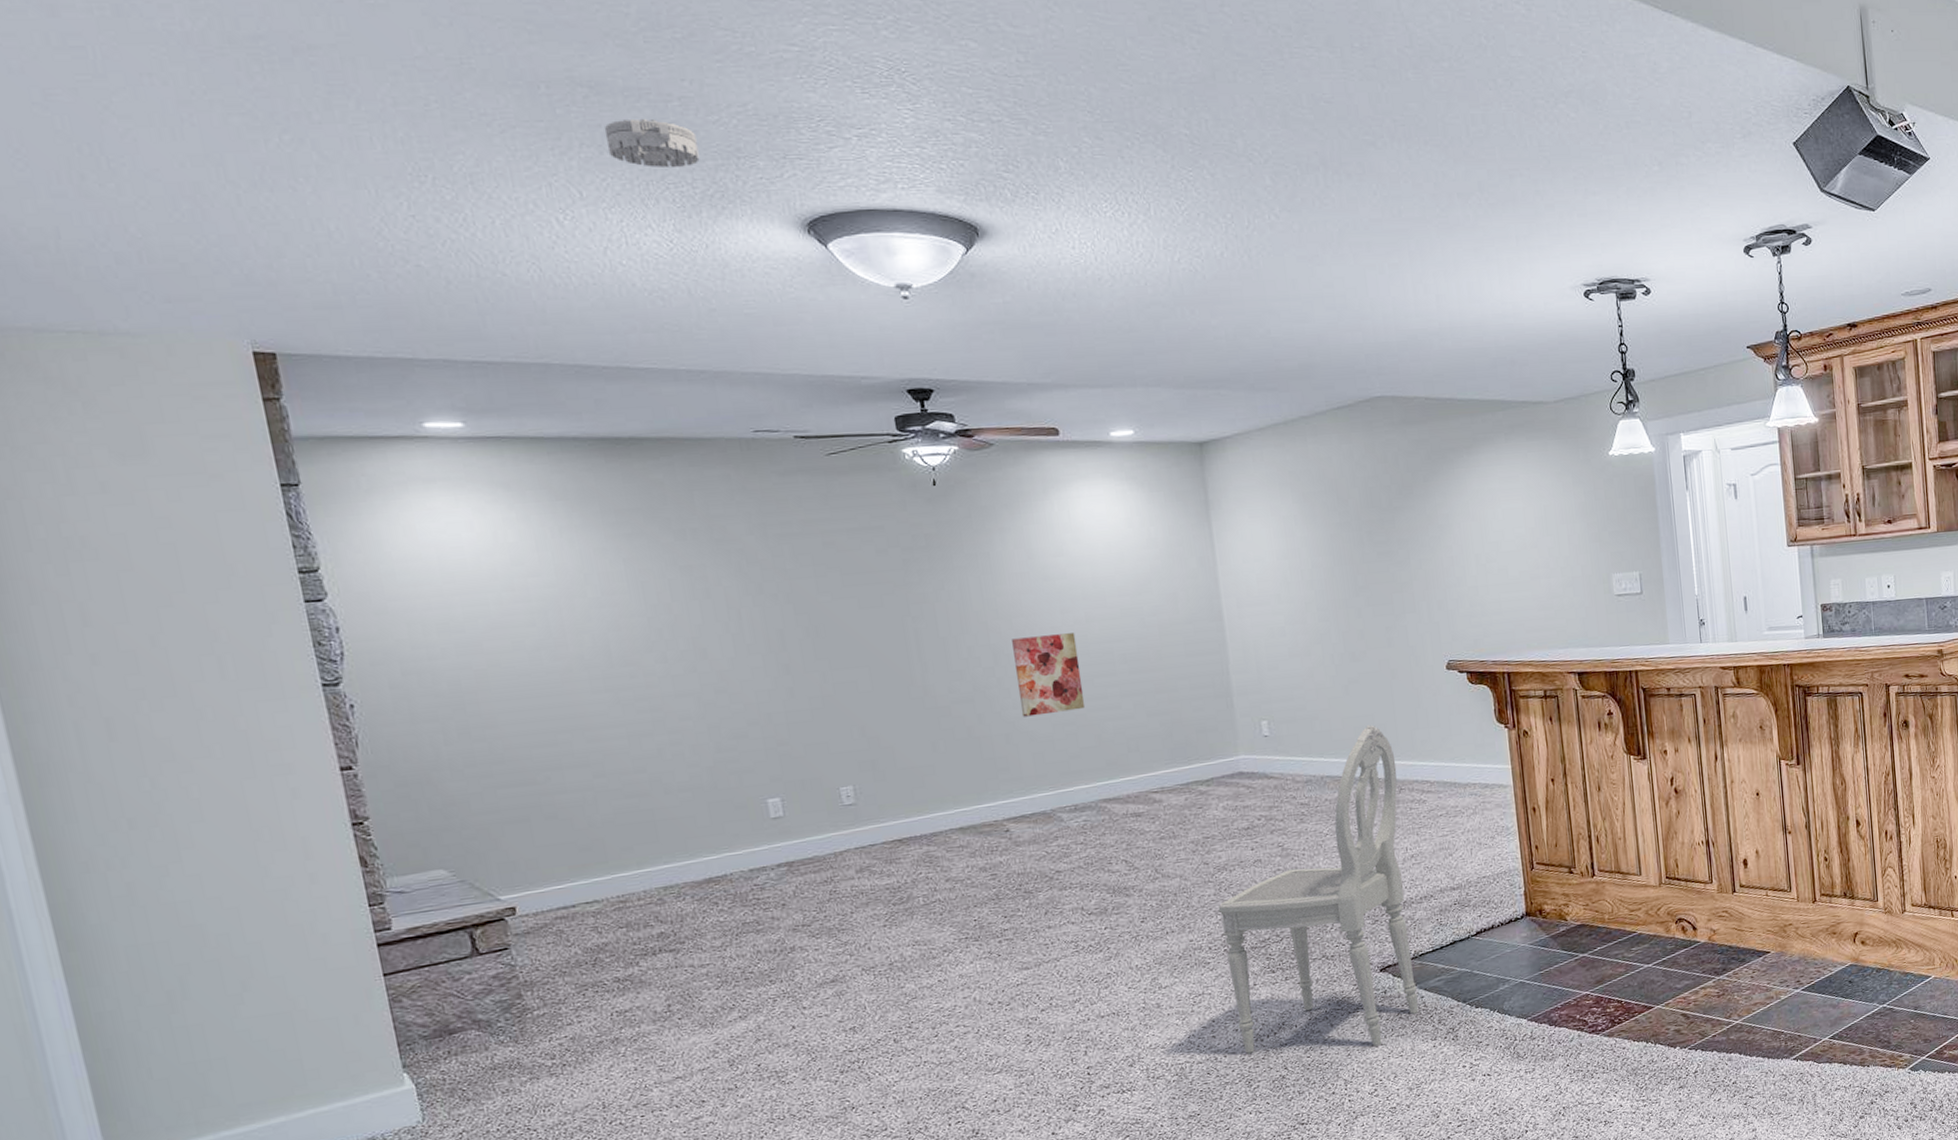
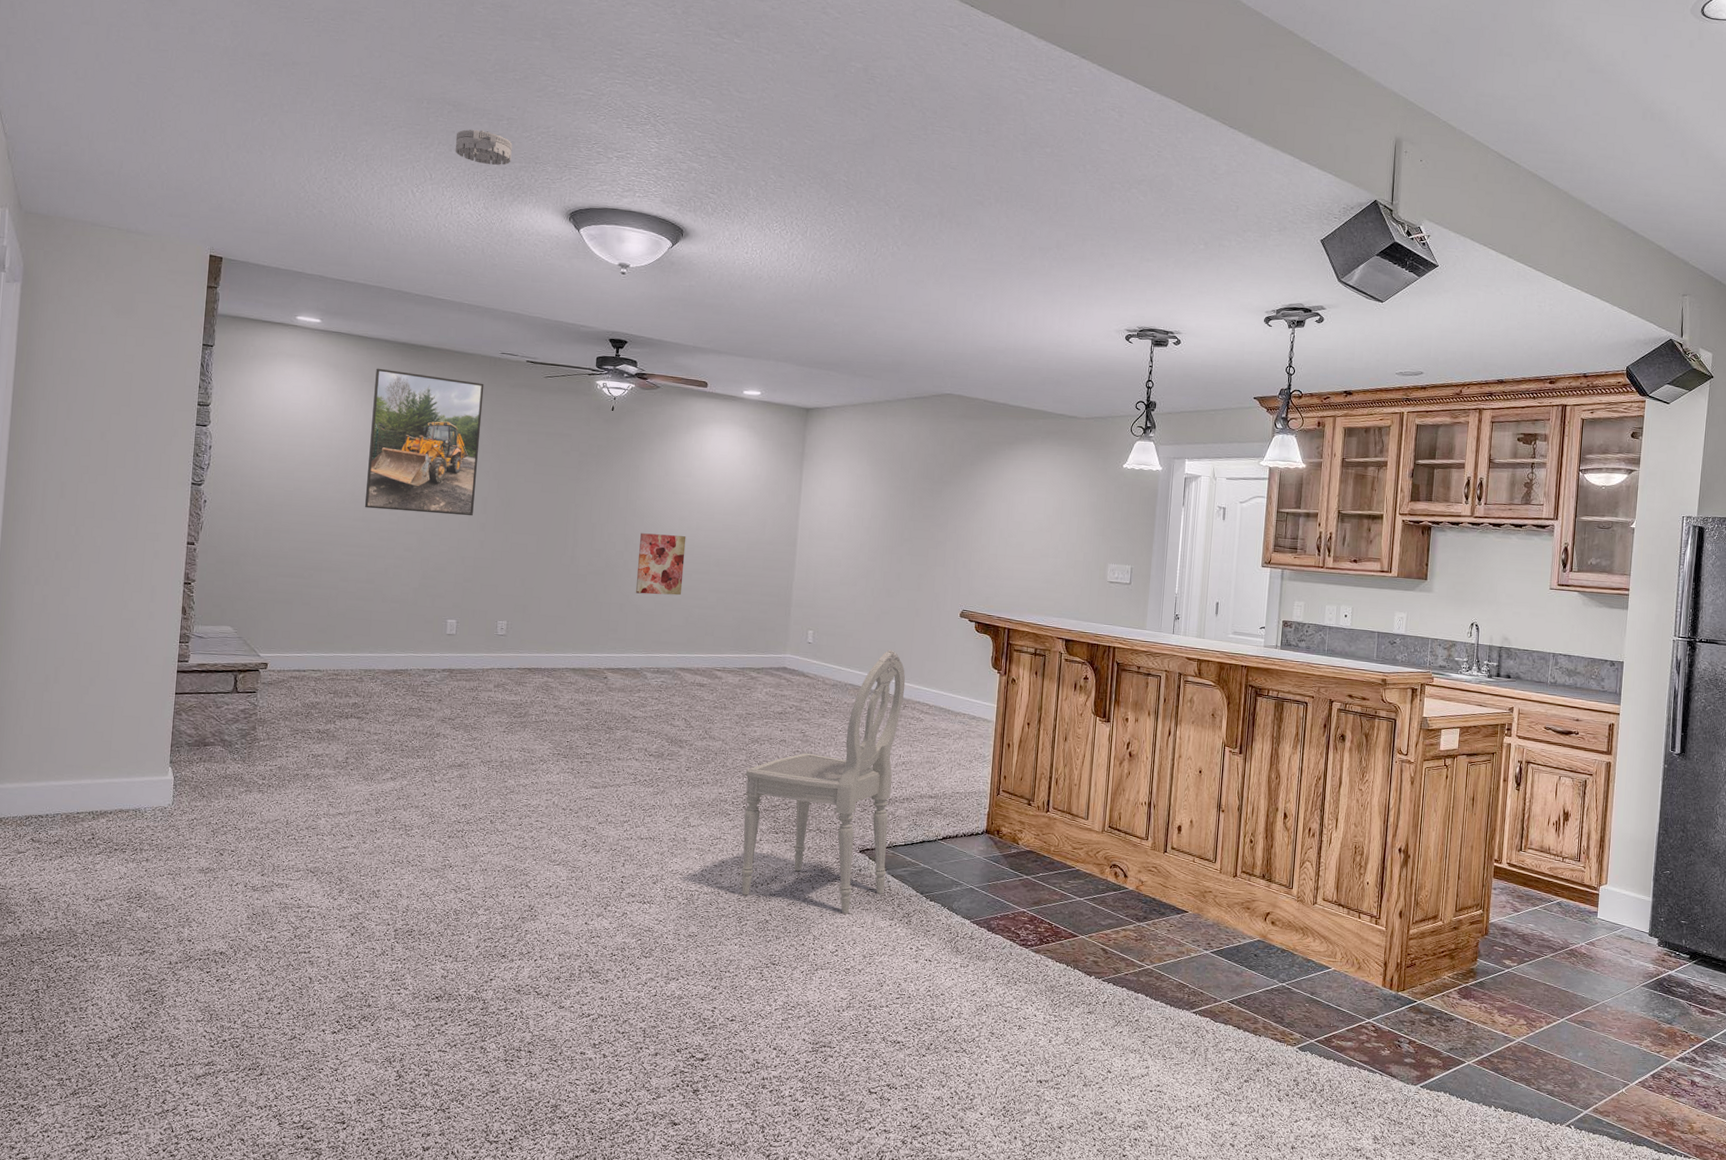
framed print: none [570,476,768,674] -> present [364,368,484,516]

